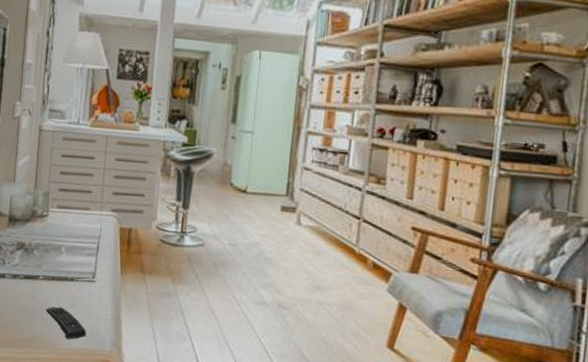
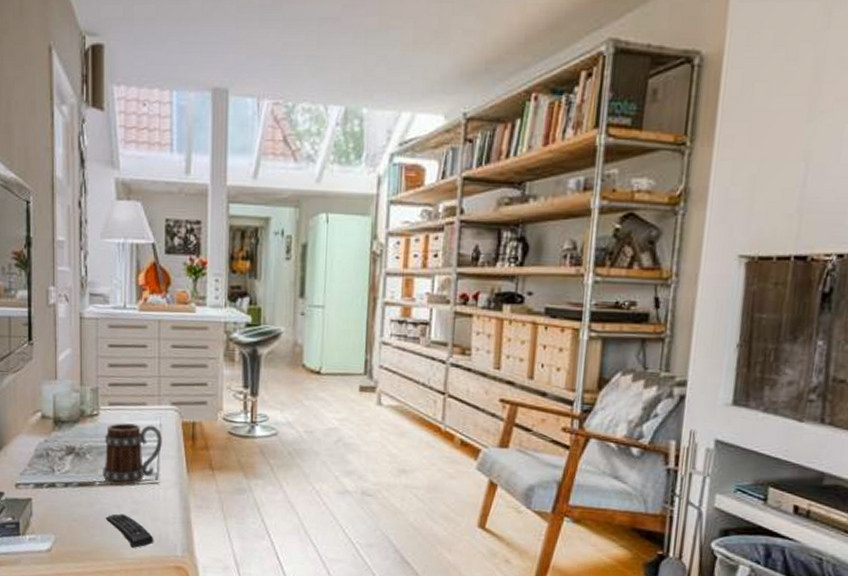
mug: none [46,224,101,281] -> present [102,423,162,485]

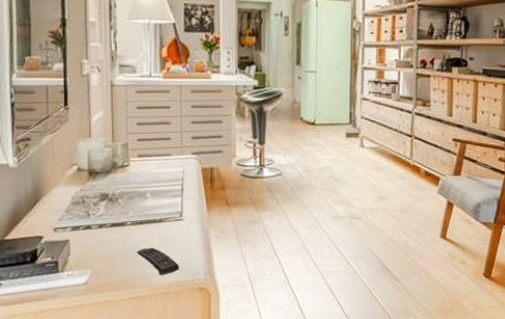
mug: present [102,423,162,485] -> none [133,171,185,223]

